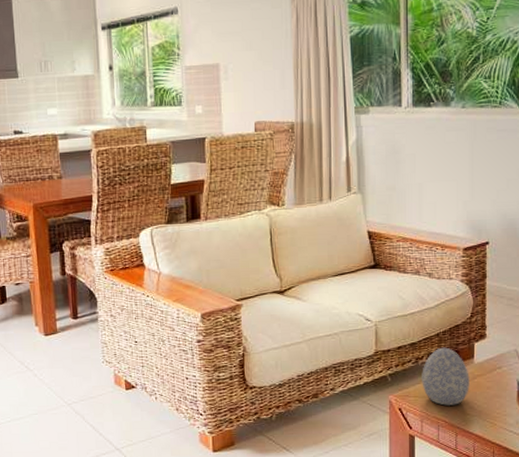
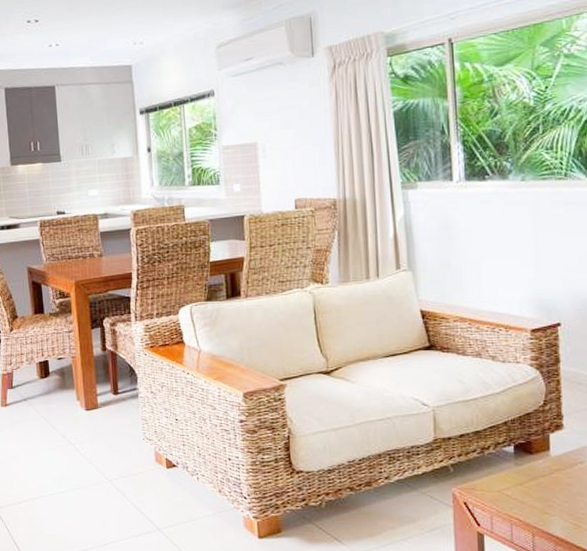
decorative egg: present [422,347,470,406] -> none [489,437,546,502]

